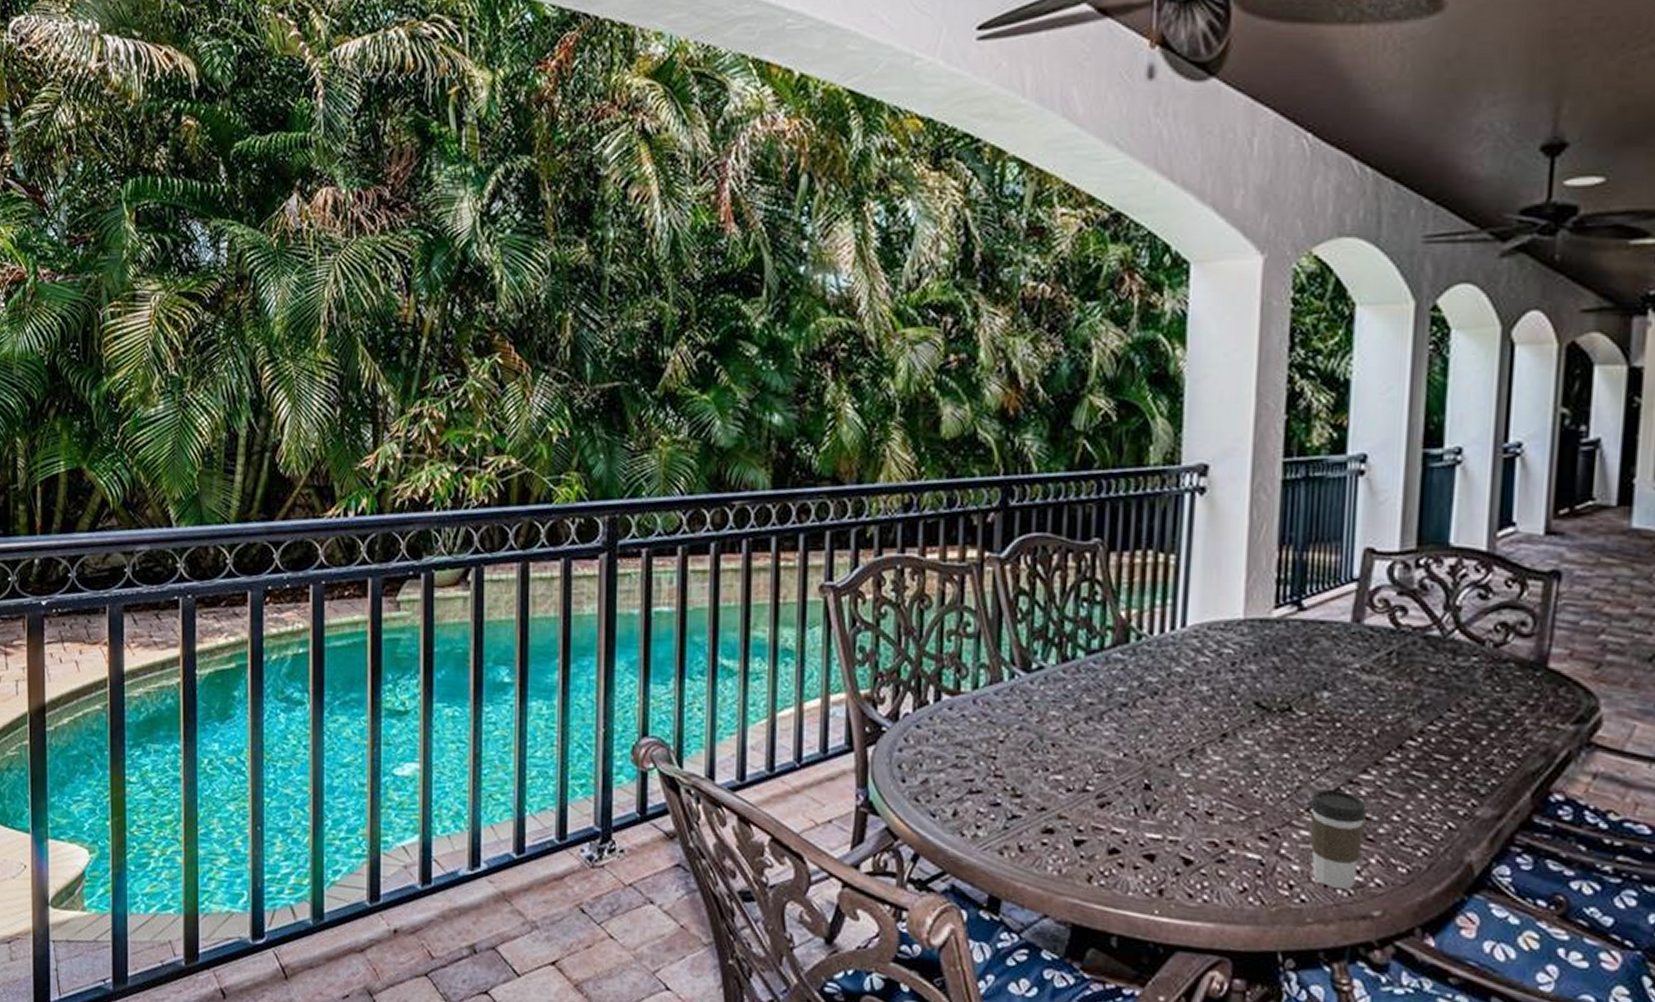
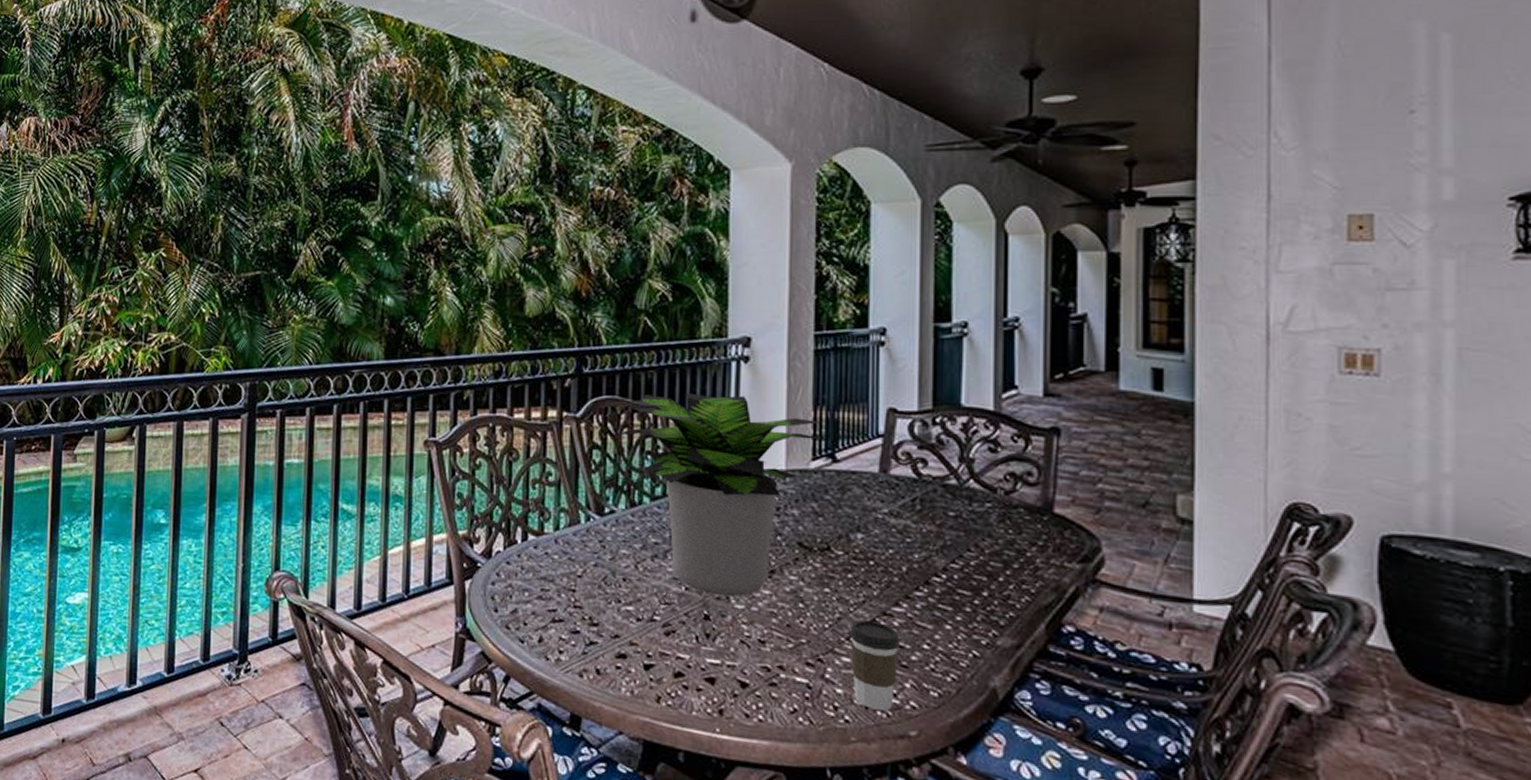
potted plant: none [1043,529,1286,764] -> present [613,392,821,597]

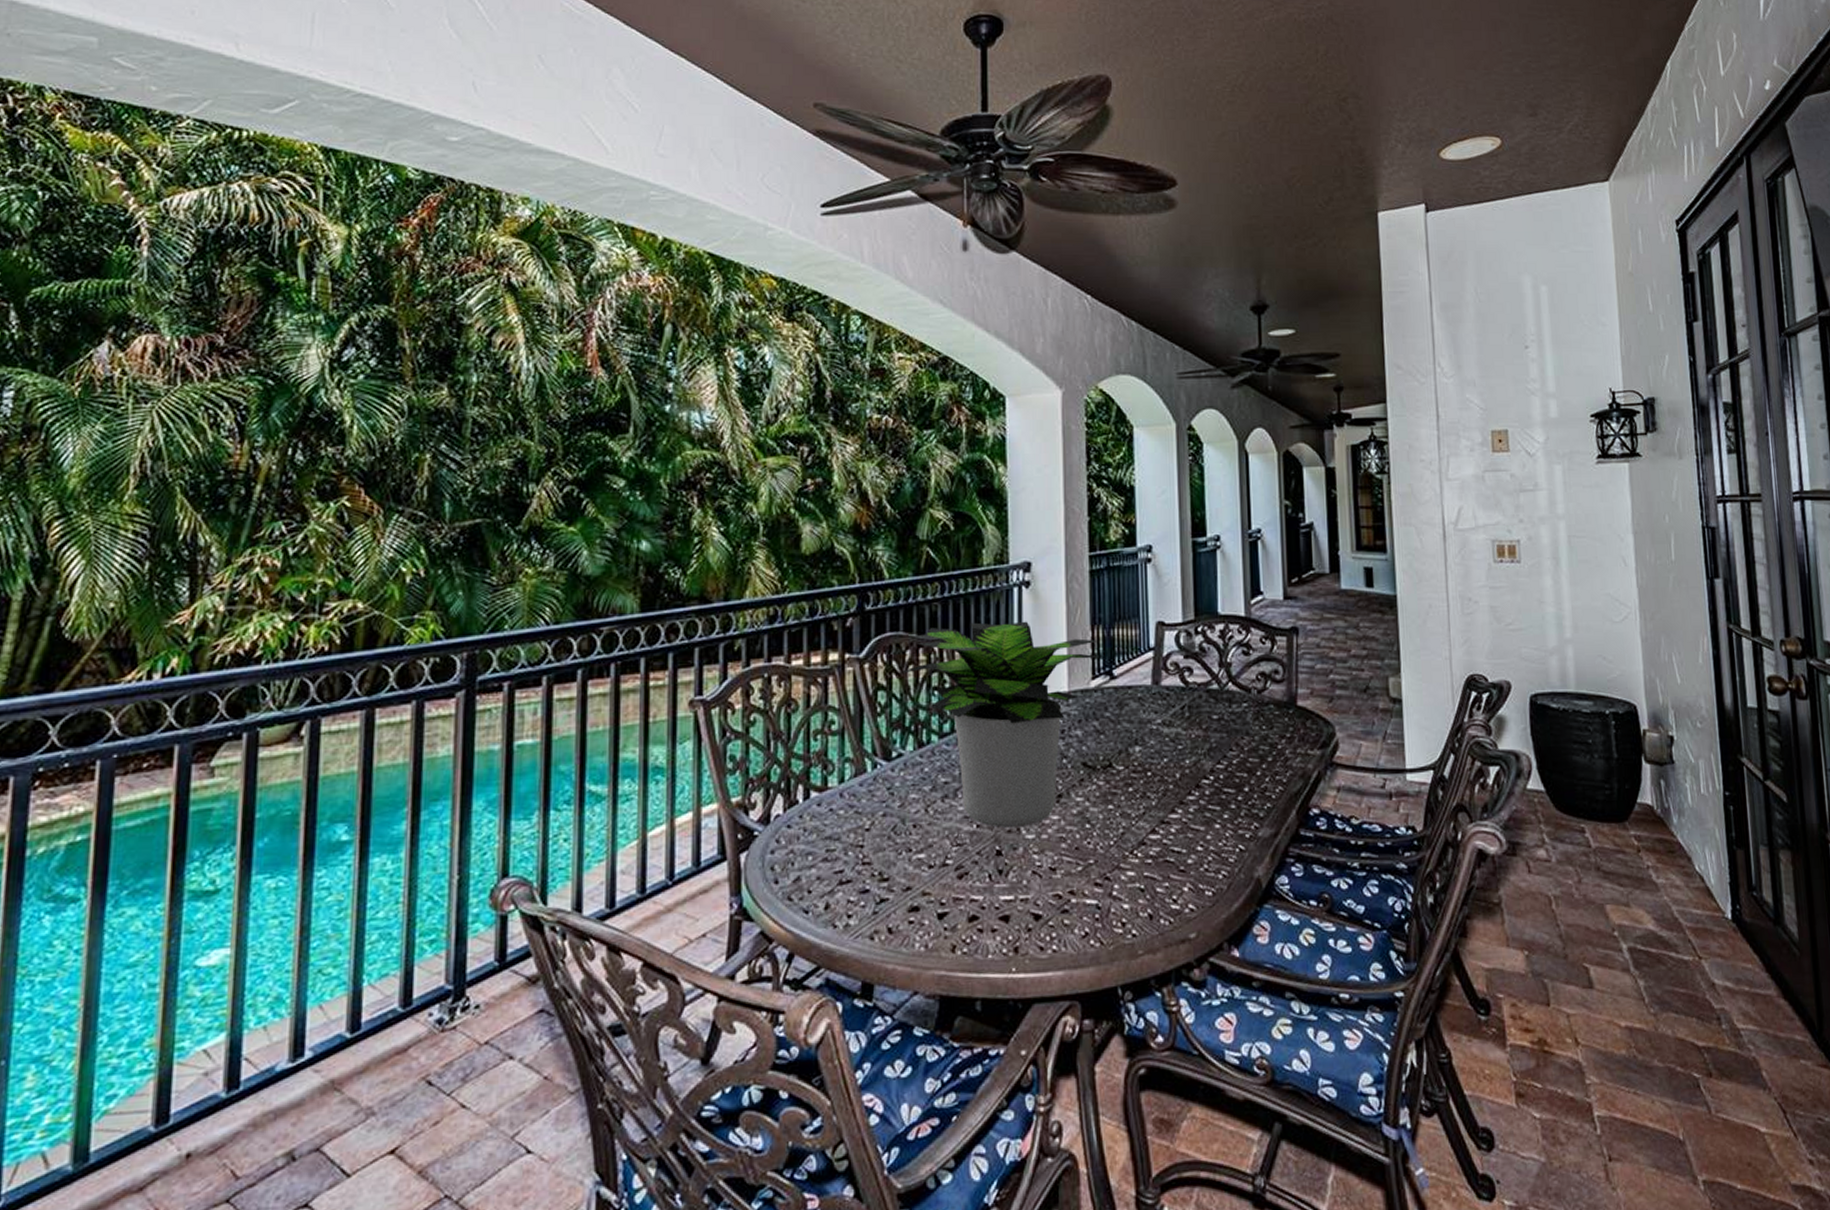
coffee cup: present [850,620,900,711] -> none [1133,830,1177,919]

